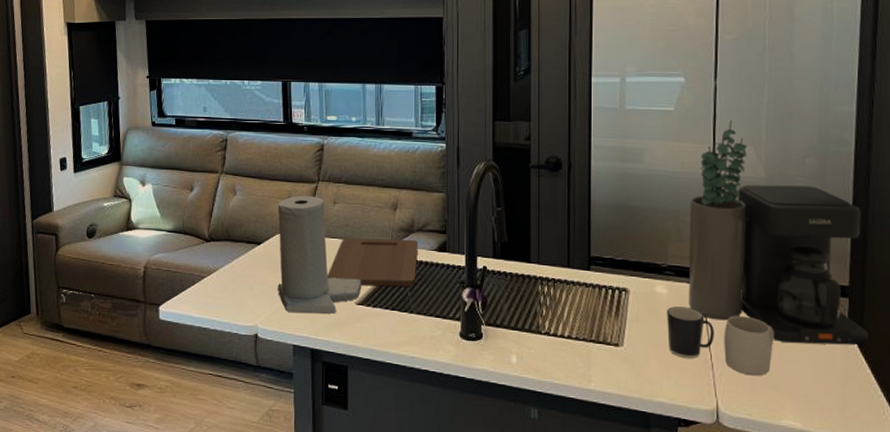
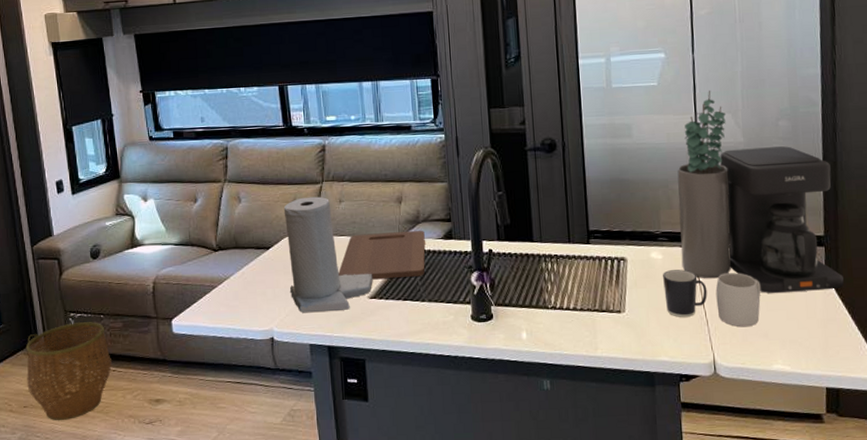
basket: none [16,299,98,395] -> present [25,322,112,421]

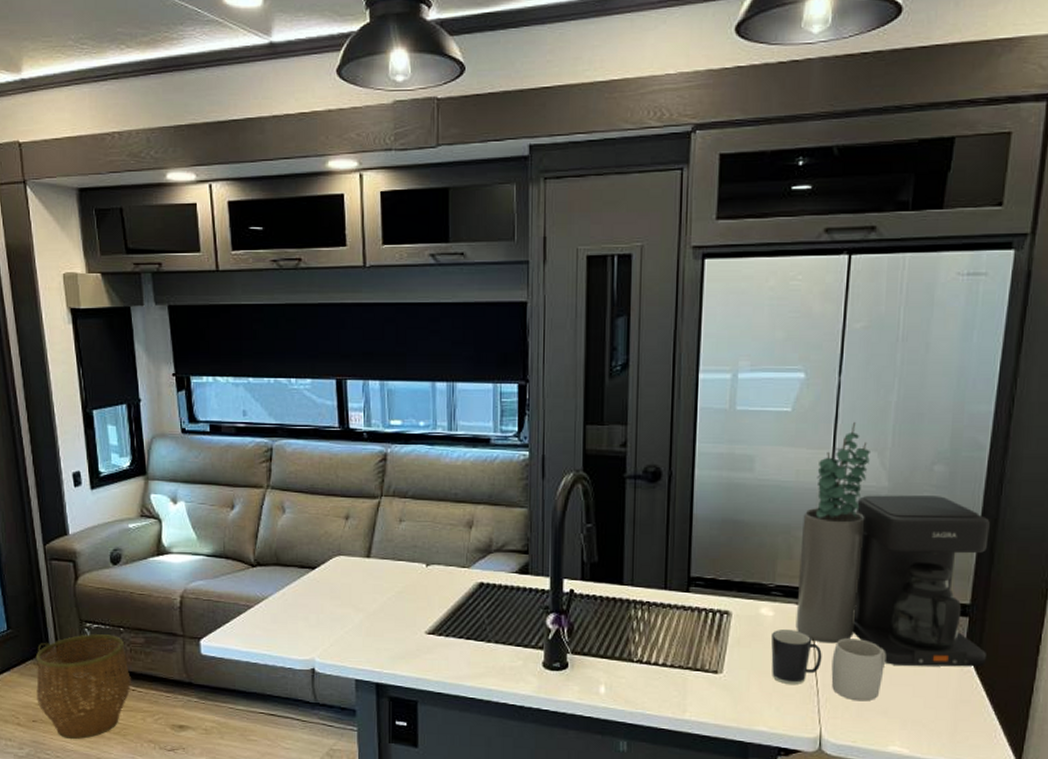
paper towel: present [283,196,373,313] -> none [334,513,433,645]
cutting board: present [338,230,426,280] -> none [393,560,496,614]

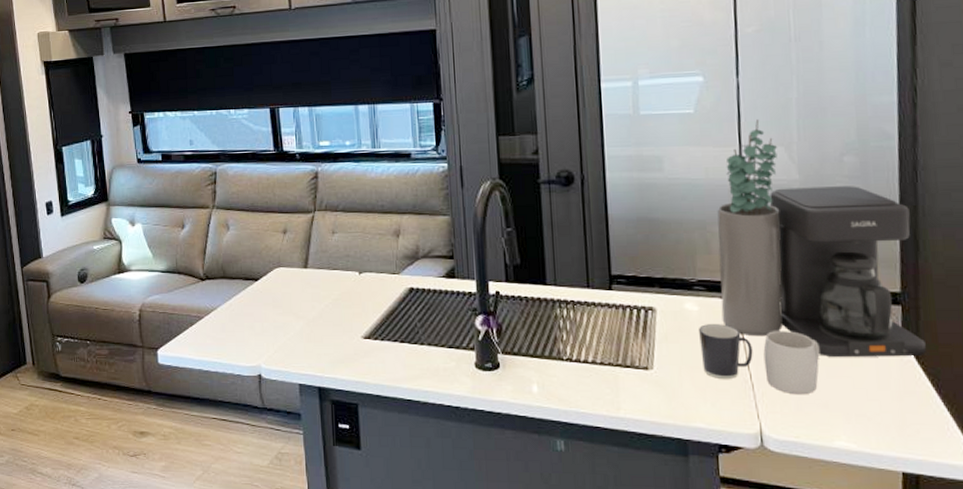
basket: present [35,634,131,740] -> none [14,347,97,447]

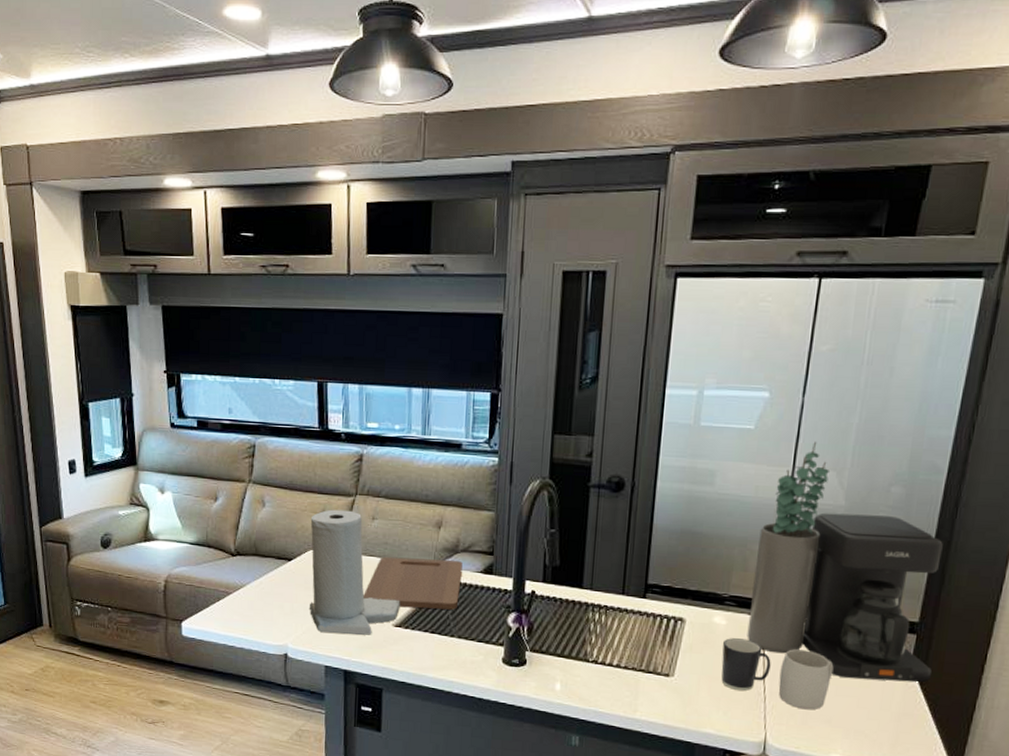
paper towel: none [273,226,368,351] -> present [308,509,400,635]
cutting board: none [330,266,425,319] -> present [363,556,463,610]

